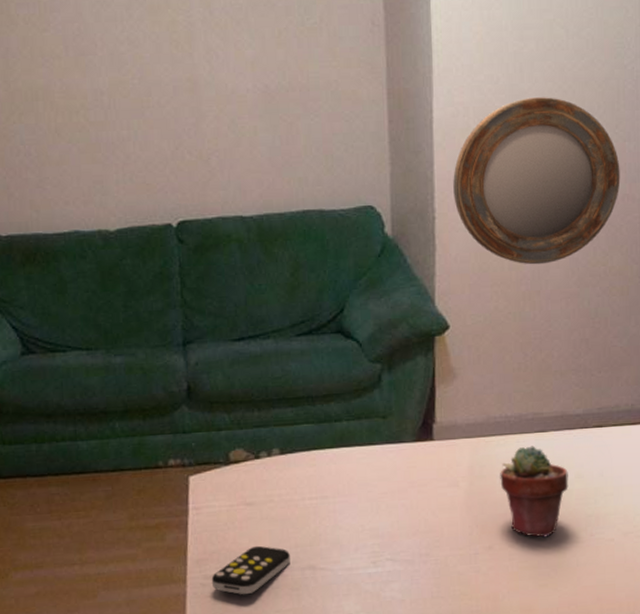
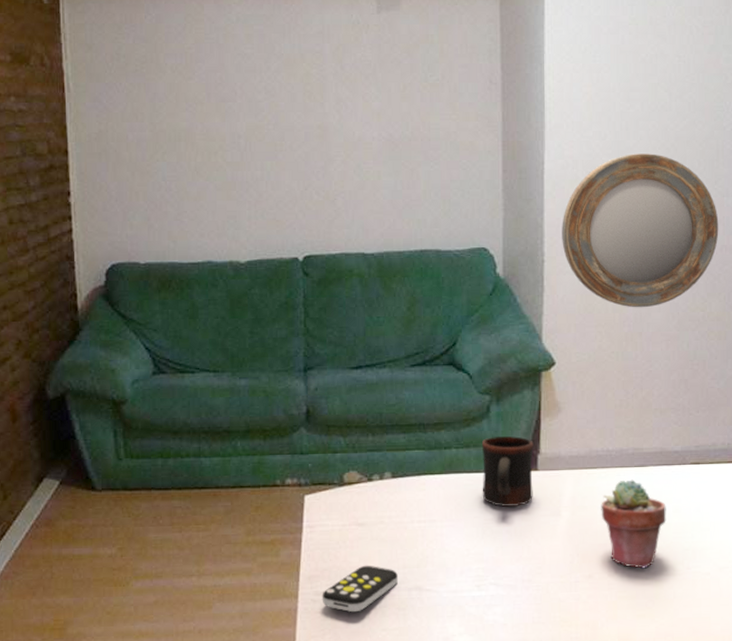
mug: none [373,405,429,480] -> present [481,436,534,507]

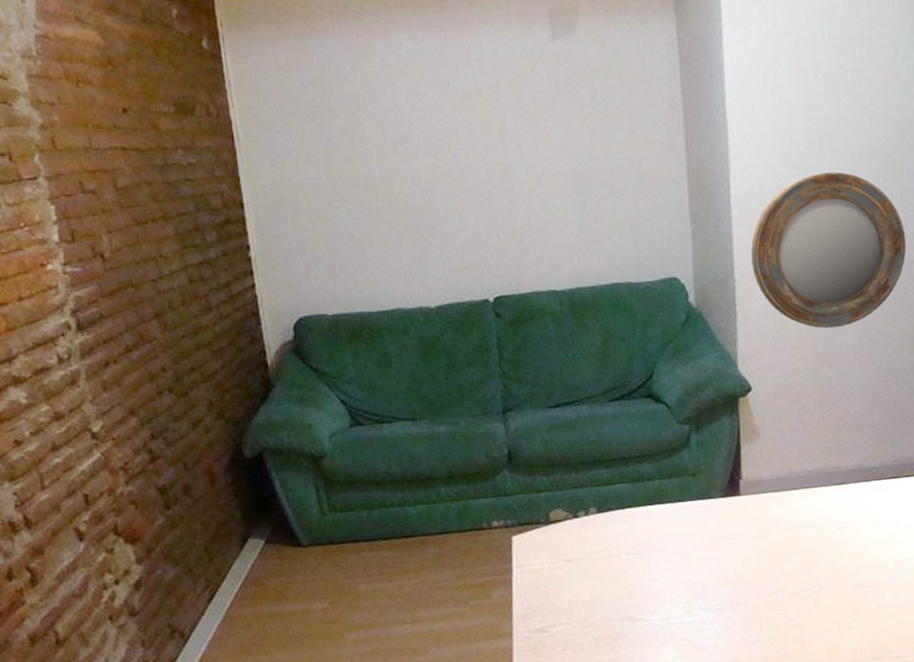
remote control: present [322,565,398,613] -> none [536,599,610,647]
mug: present [481,436,534,507] -> none [683,463,737,533]
potted succulent: present [601,479,667,569] -> none [803,497,868,583]

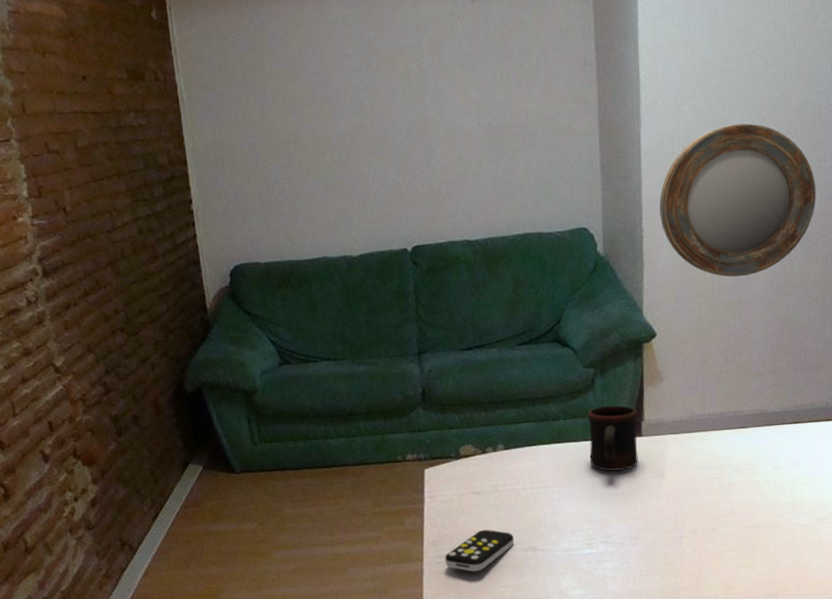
remote control: none [536,599,610,647] -> present [444,529,514,572]
mug: none [683,463,737,533] -> present [587,405,638,471]

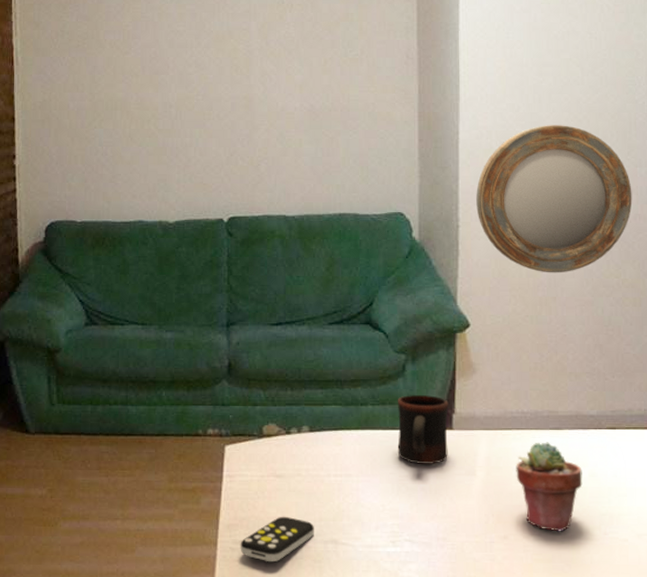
potted succulent: none [703,440,767,523] -> present [516,442,583,532]

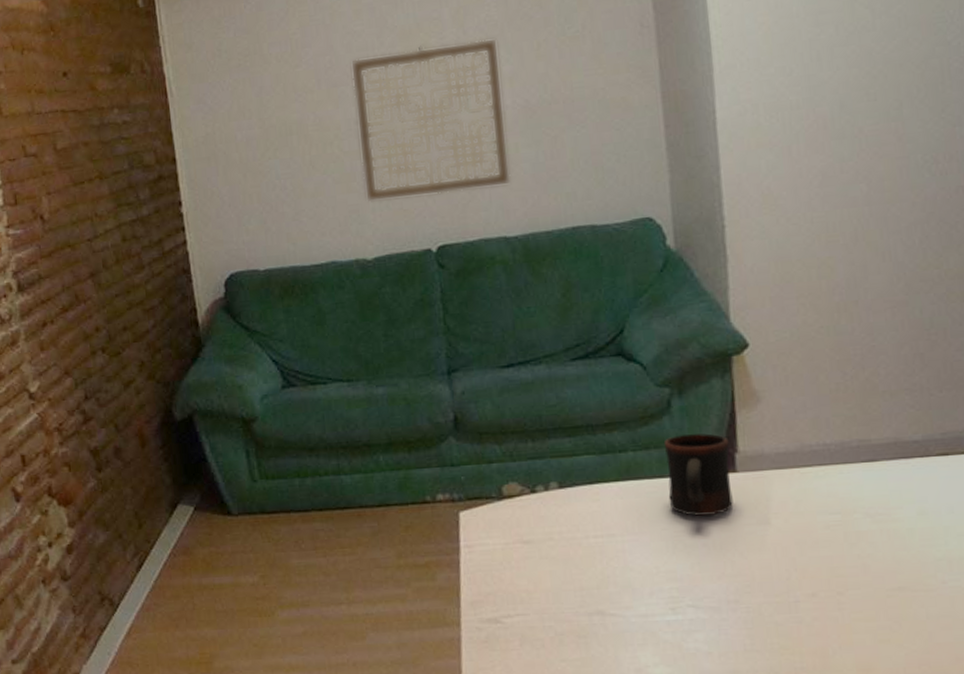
wall art: none [171,49,294,175] -> present [350,38,511,202]
remote control: present [240,516,314,563] -> none [487,587,575,642]
home mirror: present [476,125,632,273] -> none [743,84,952,272]
potted succulent: present [516,442,583,532] -> none [821,477,910,584]

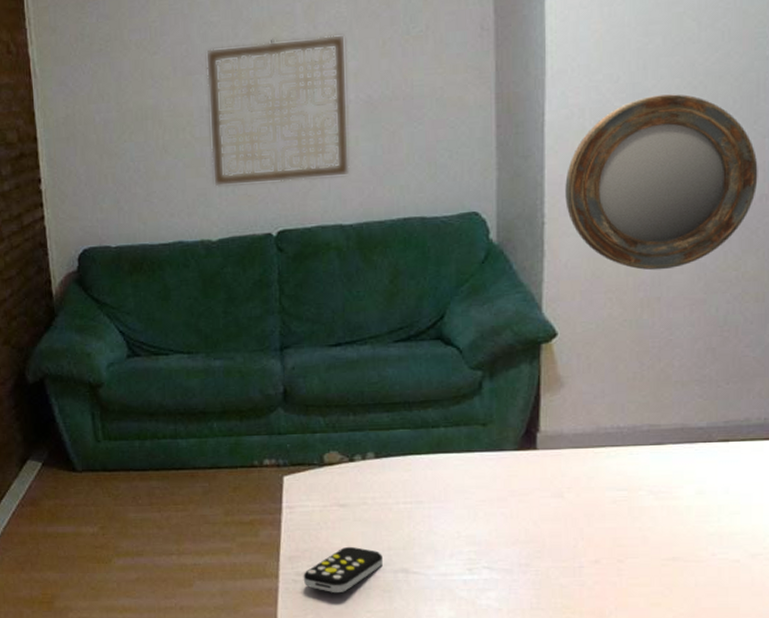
remote control: none [487,587,575,642] -> present [303,546,383,594]
mug: present [663,433,733,516] -> none [473,414,532,488]
home mirror: none [743,84,952,272] -> present [565,94,758,271]

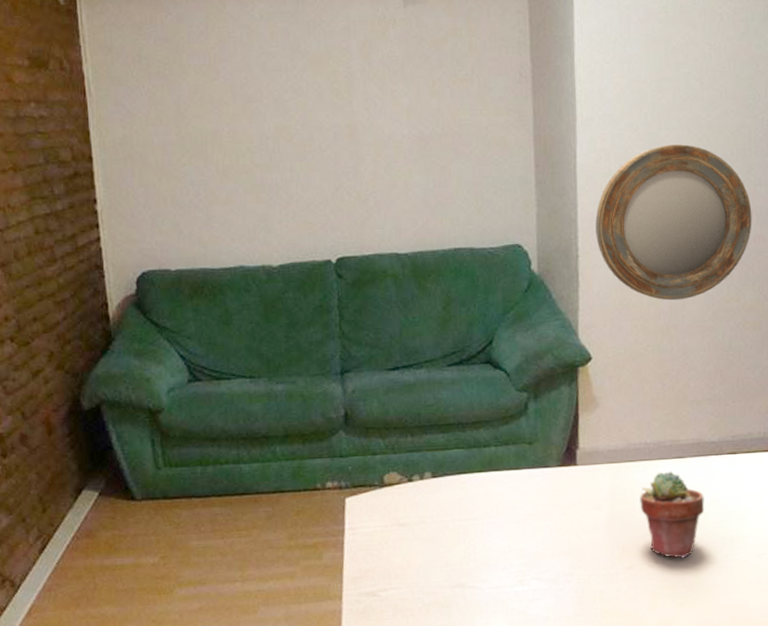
wall art: present [205,34,350,187] -> none [264,72,404,213]
remote control: present [303,546,383,594] -> none [366,564,441,612]
potted succulent: none [609,458,688,554] -> present [640,471,705,558]

